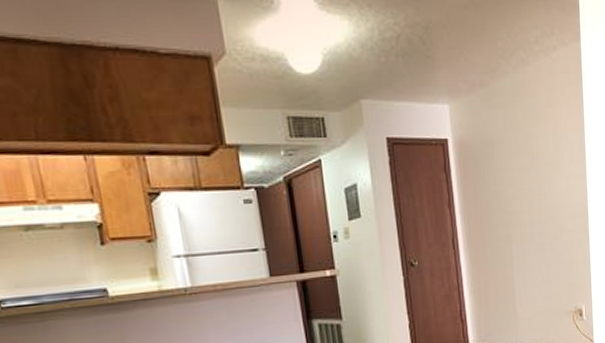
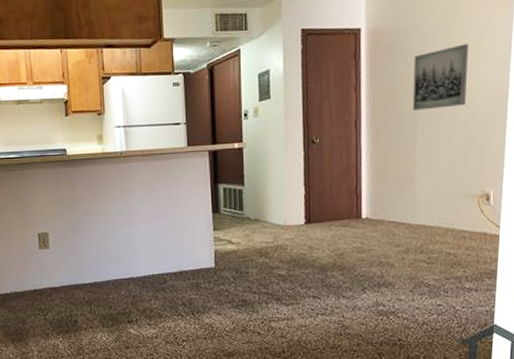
wall art: none [502,158,552,227] -> present [412,44,469,111]

